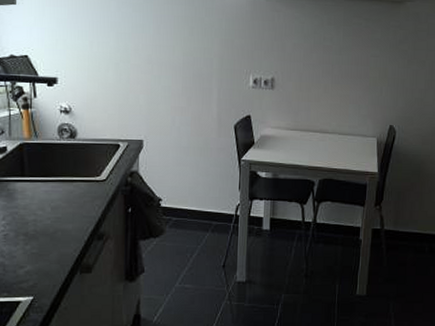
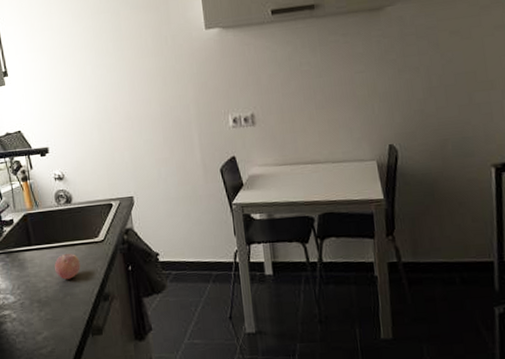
fruit: none [48,188,77,215] -> present [54,253,81,280]

